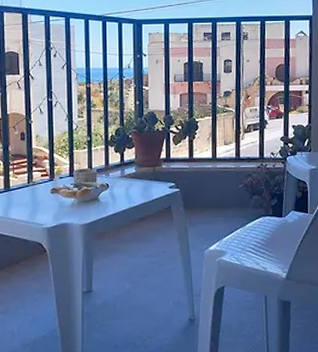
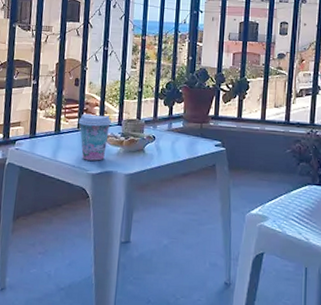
coffee cup: none [28,167,63,215] -> present [78,113,112,161]

